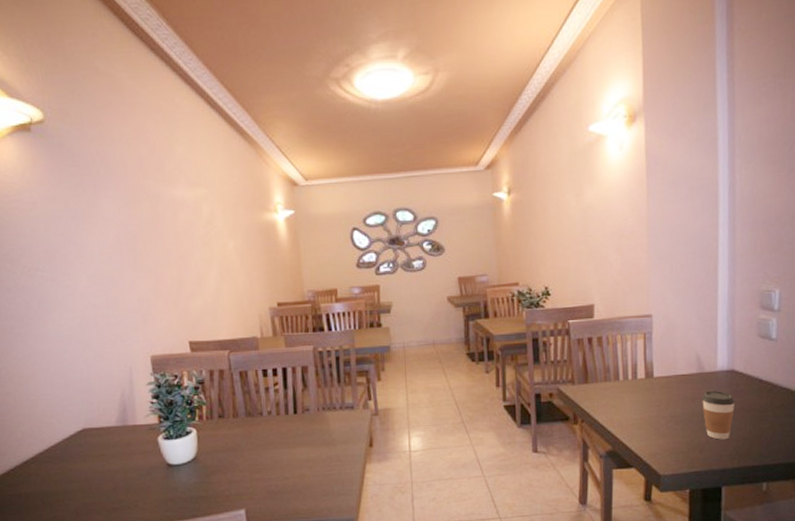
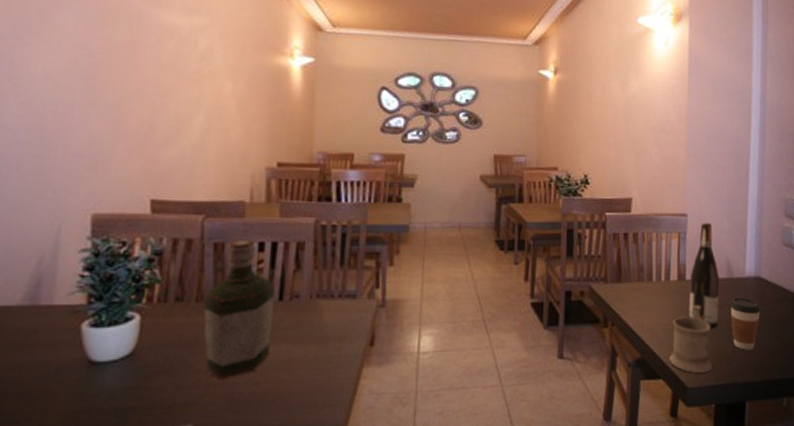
bottle: none [239,367,293,476] -> present [203,239,275,380]
mug: none [640,399,685,462] -> present [669,304,712,373]
wine bottle: none [658,320,690,421] -> present [688,222,720,329]

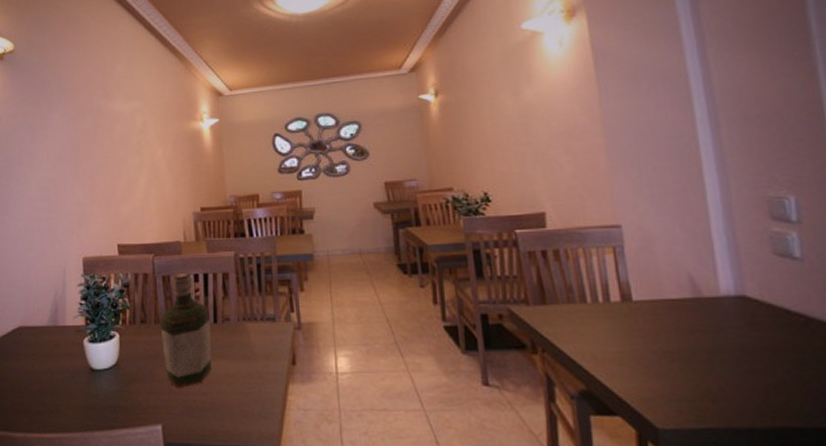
mug: present [669,304,712,373] -> none [623,329,690,412]
wine bottle: present [688,222,720,329] -> none [637,232,690,359]
coffee cup: present [730,297,761,350] -> none [704,321,755,388]

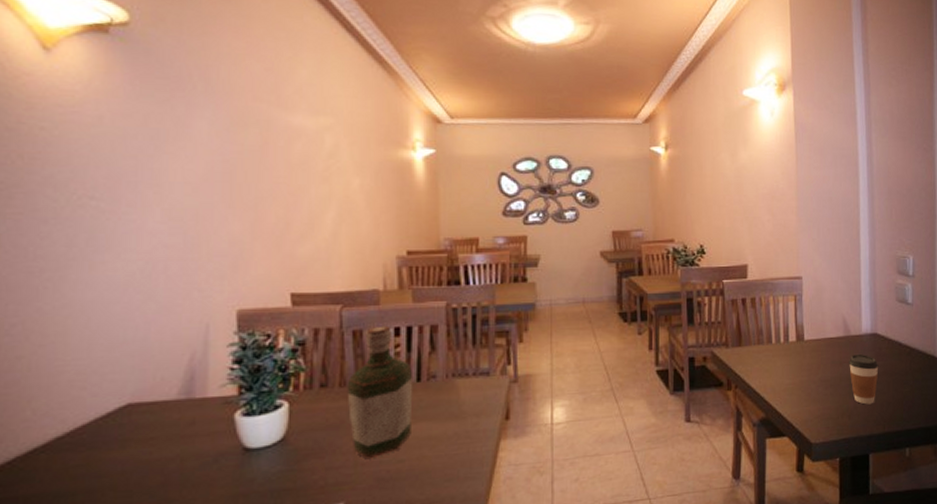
coffee cup: none [704,321,755,388] -> present [849,354,879,405]

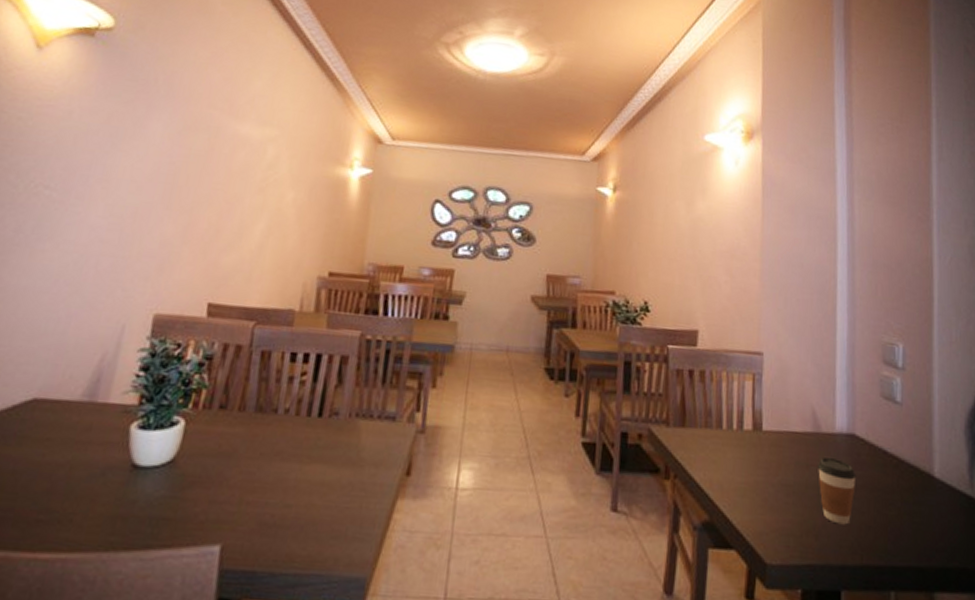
bottle: present [347,325,413,460] -> none [241,349,315,499]

